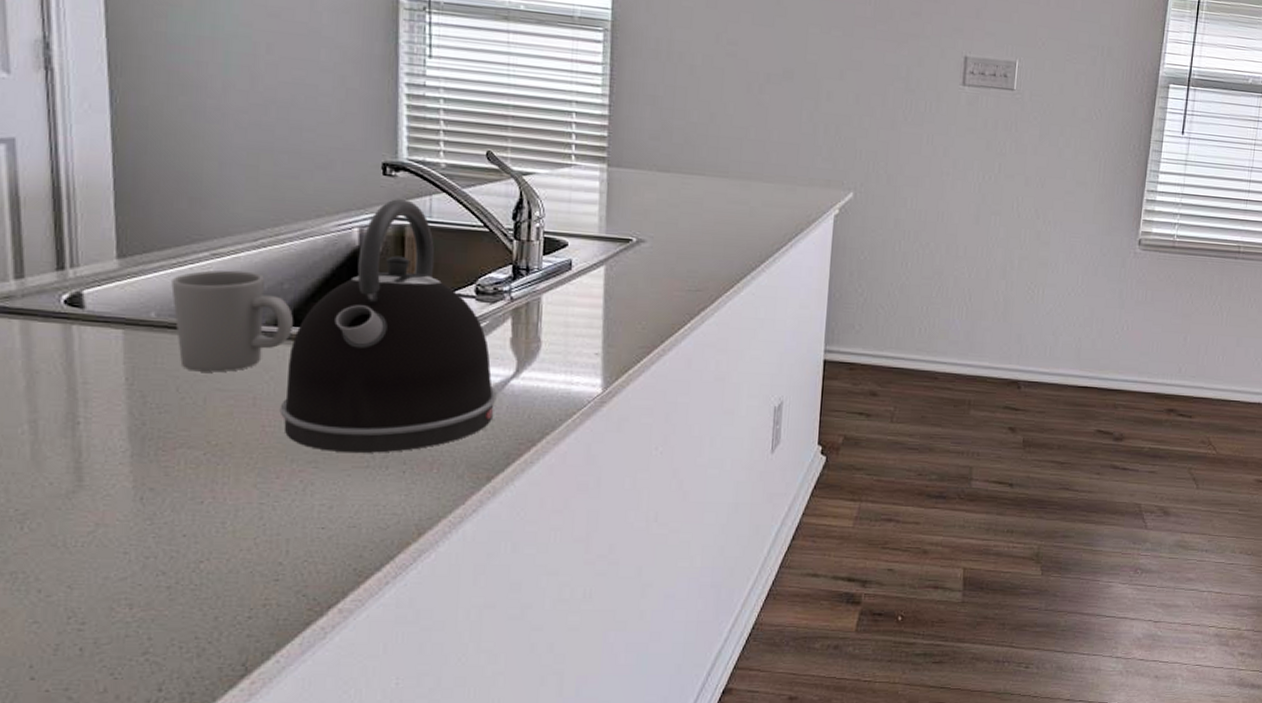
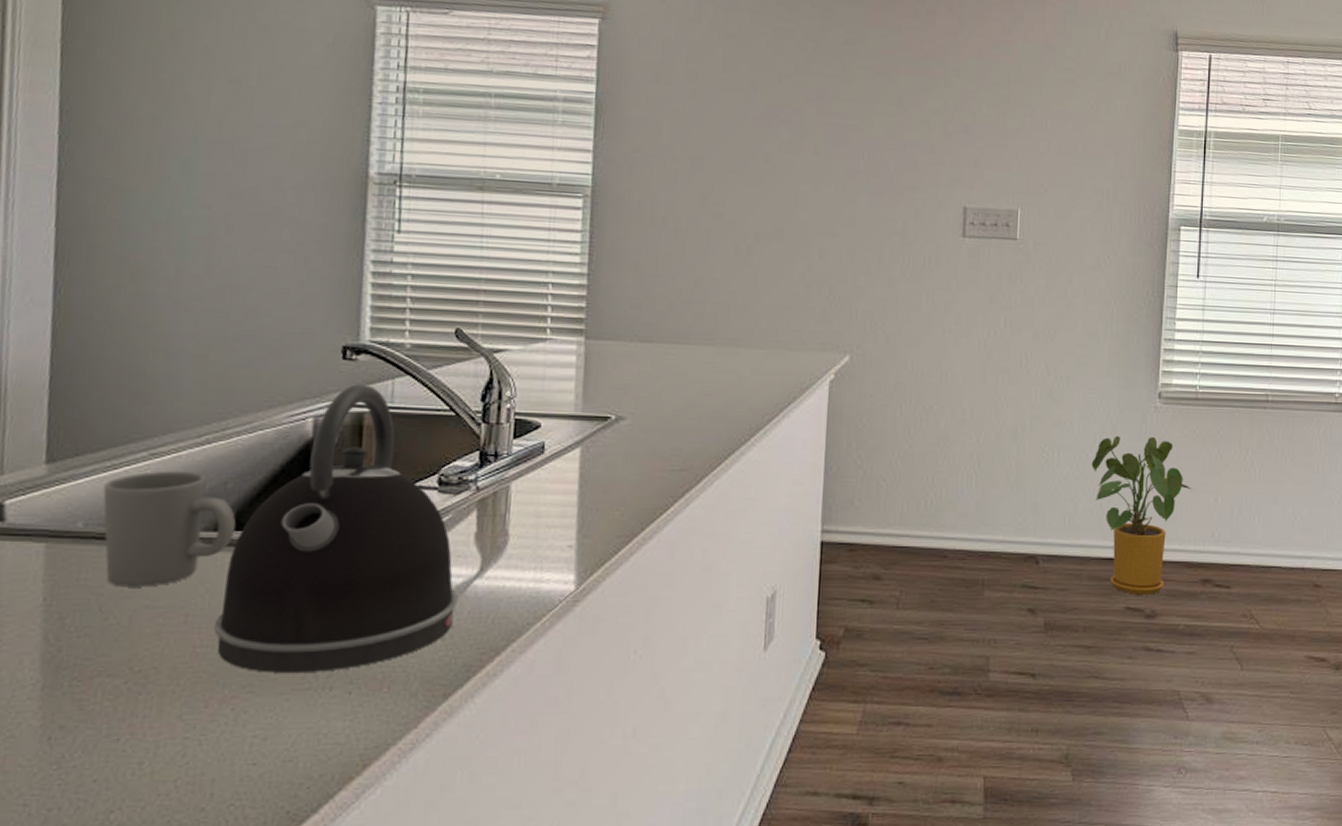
house plant: none [1073,278,1166,420] -> present [1091,436,1195,595]

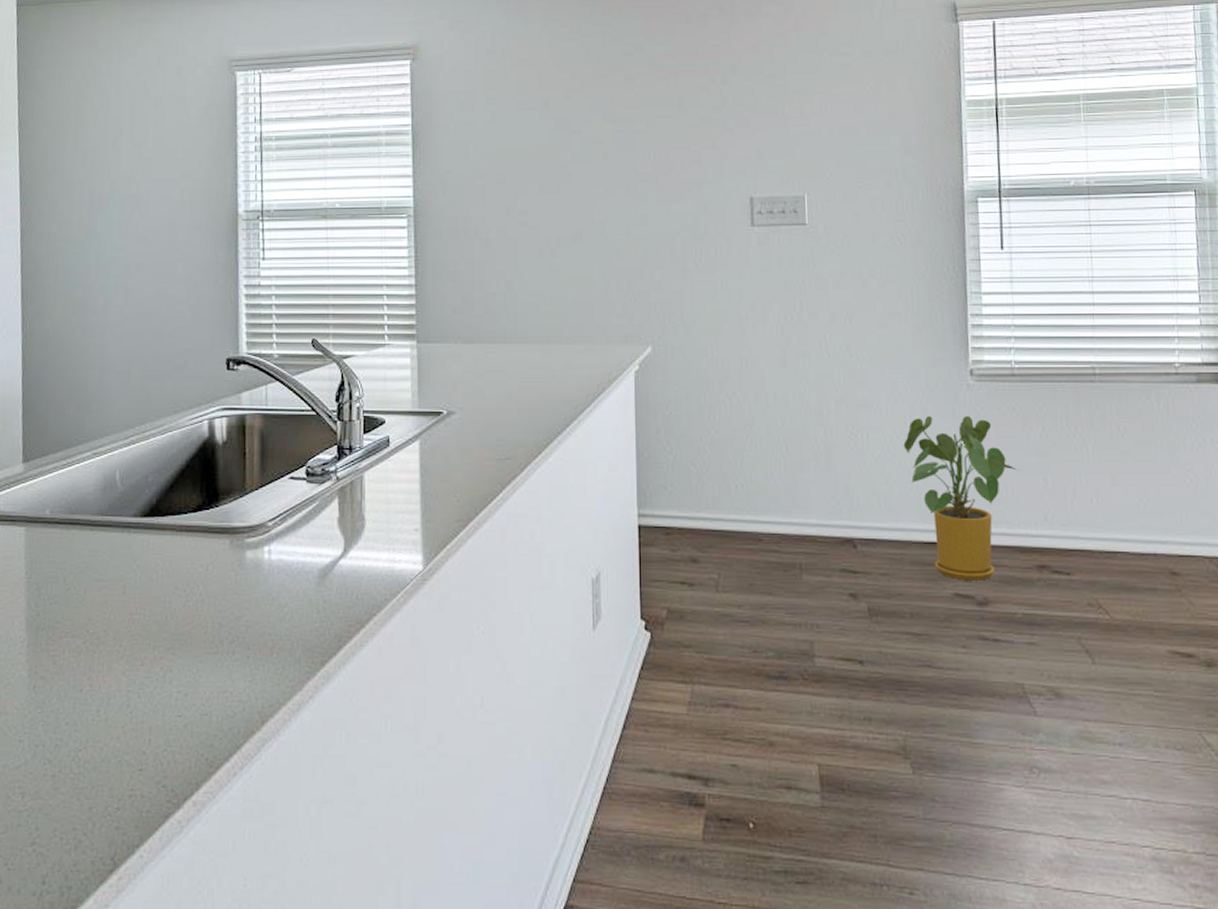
mug: present [103,471,237,587] -> none [62,467,157,563]
kettle: present [213,384,458,673] -> none [144,391,327,638]

